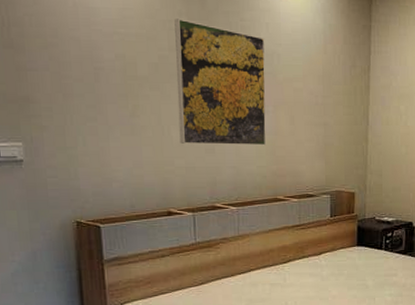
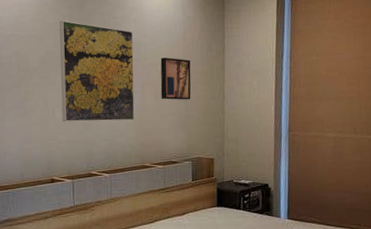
wall art: none [296,72,332,124] -> present [160,57,191,100]

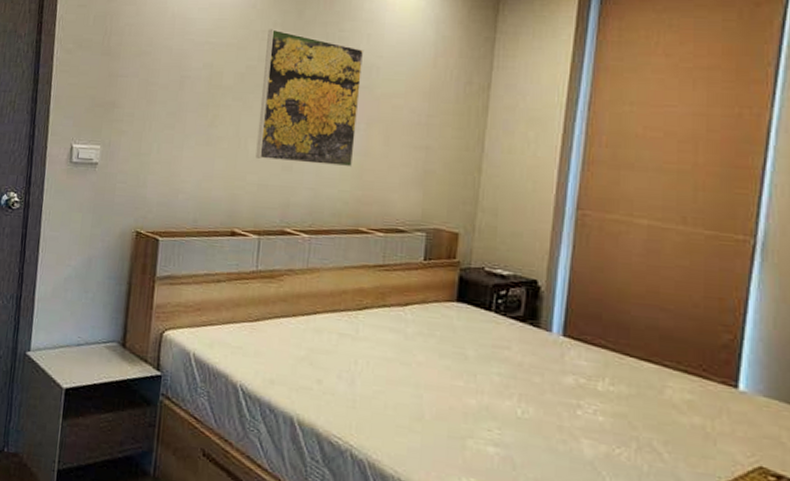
wall art: present [160,57,191,100] -> none [392,87,440,148]

